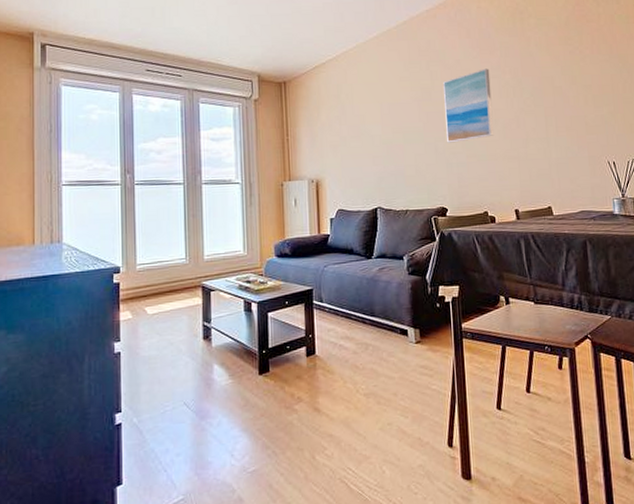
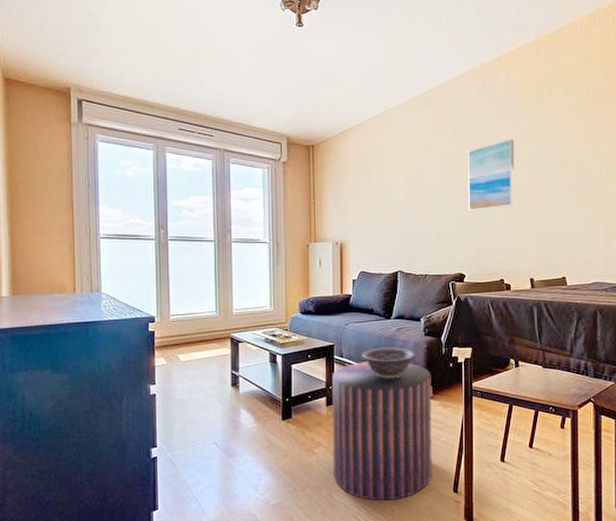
pouf: none [312,305,424,462] -> present [332,362,432,501]
decorative bowl: none [342,288,402,324] -> present [361,347,417,379]

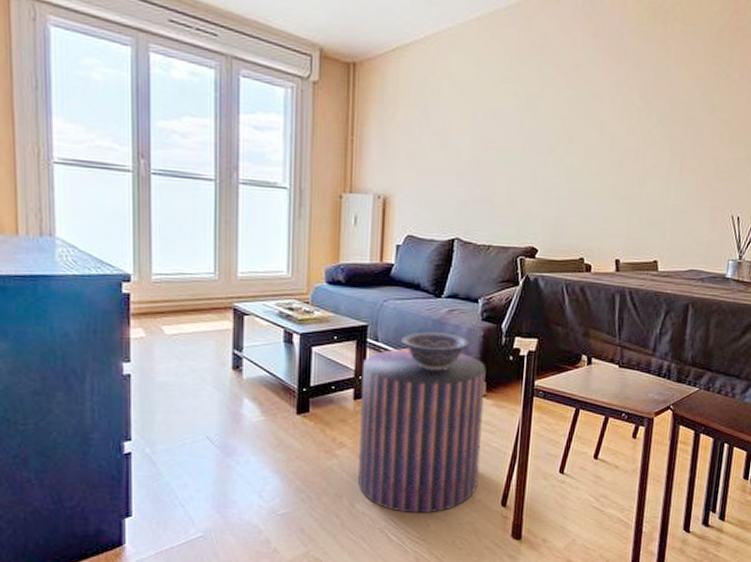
wall art: present [468,139,515,212] -> none [549,80,614,171]

